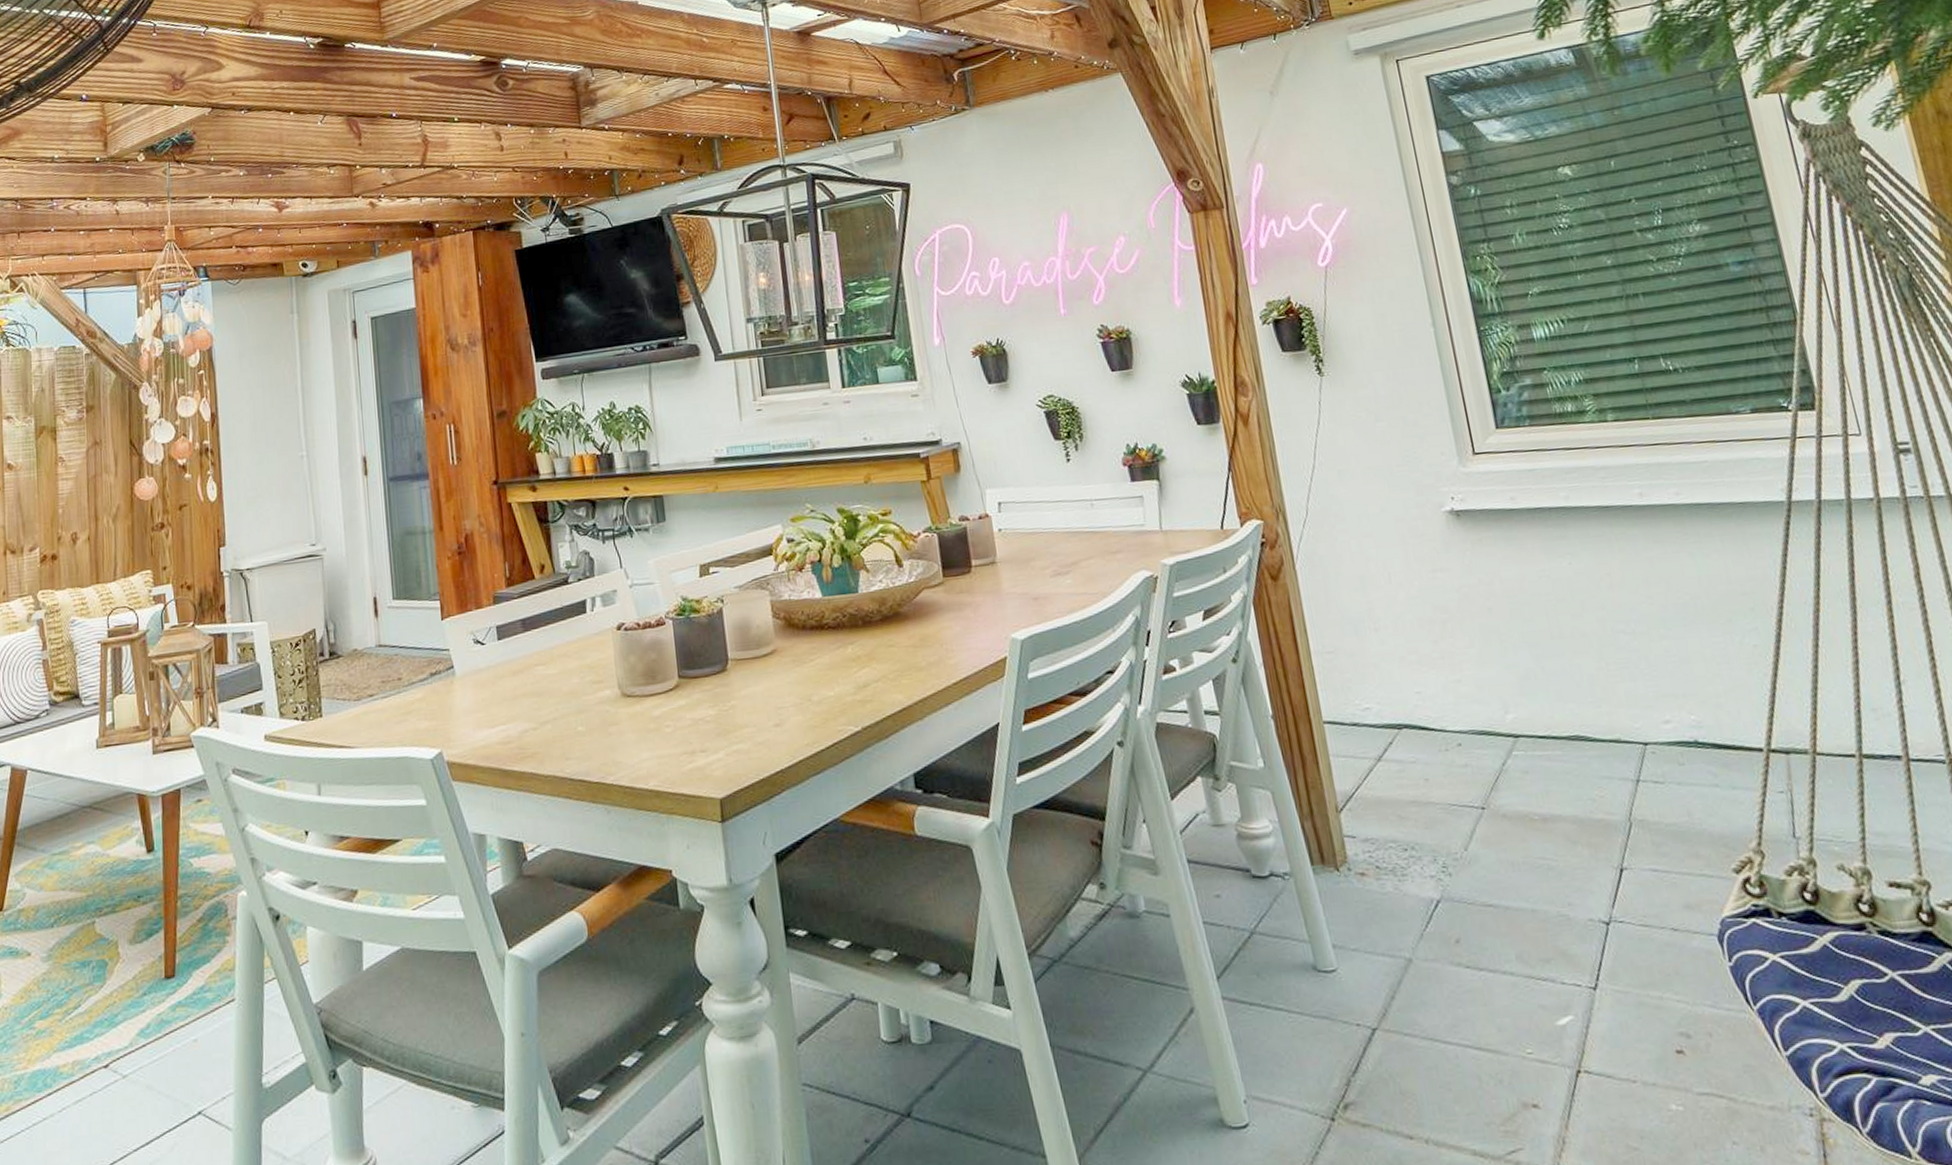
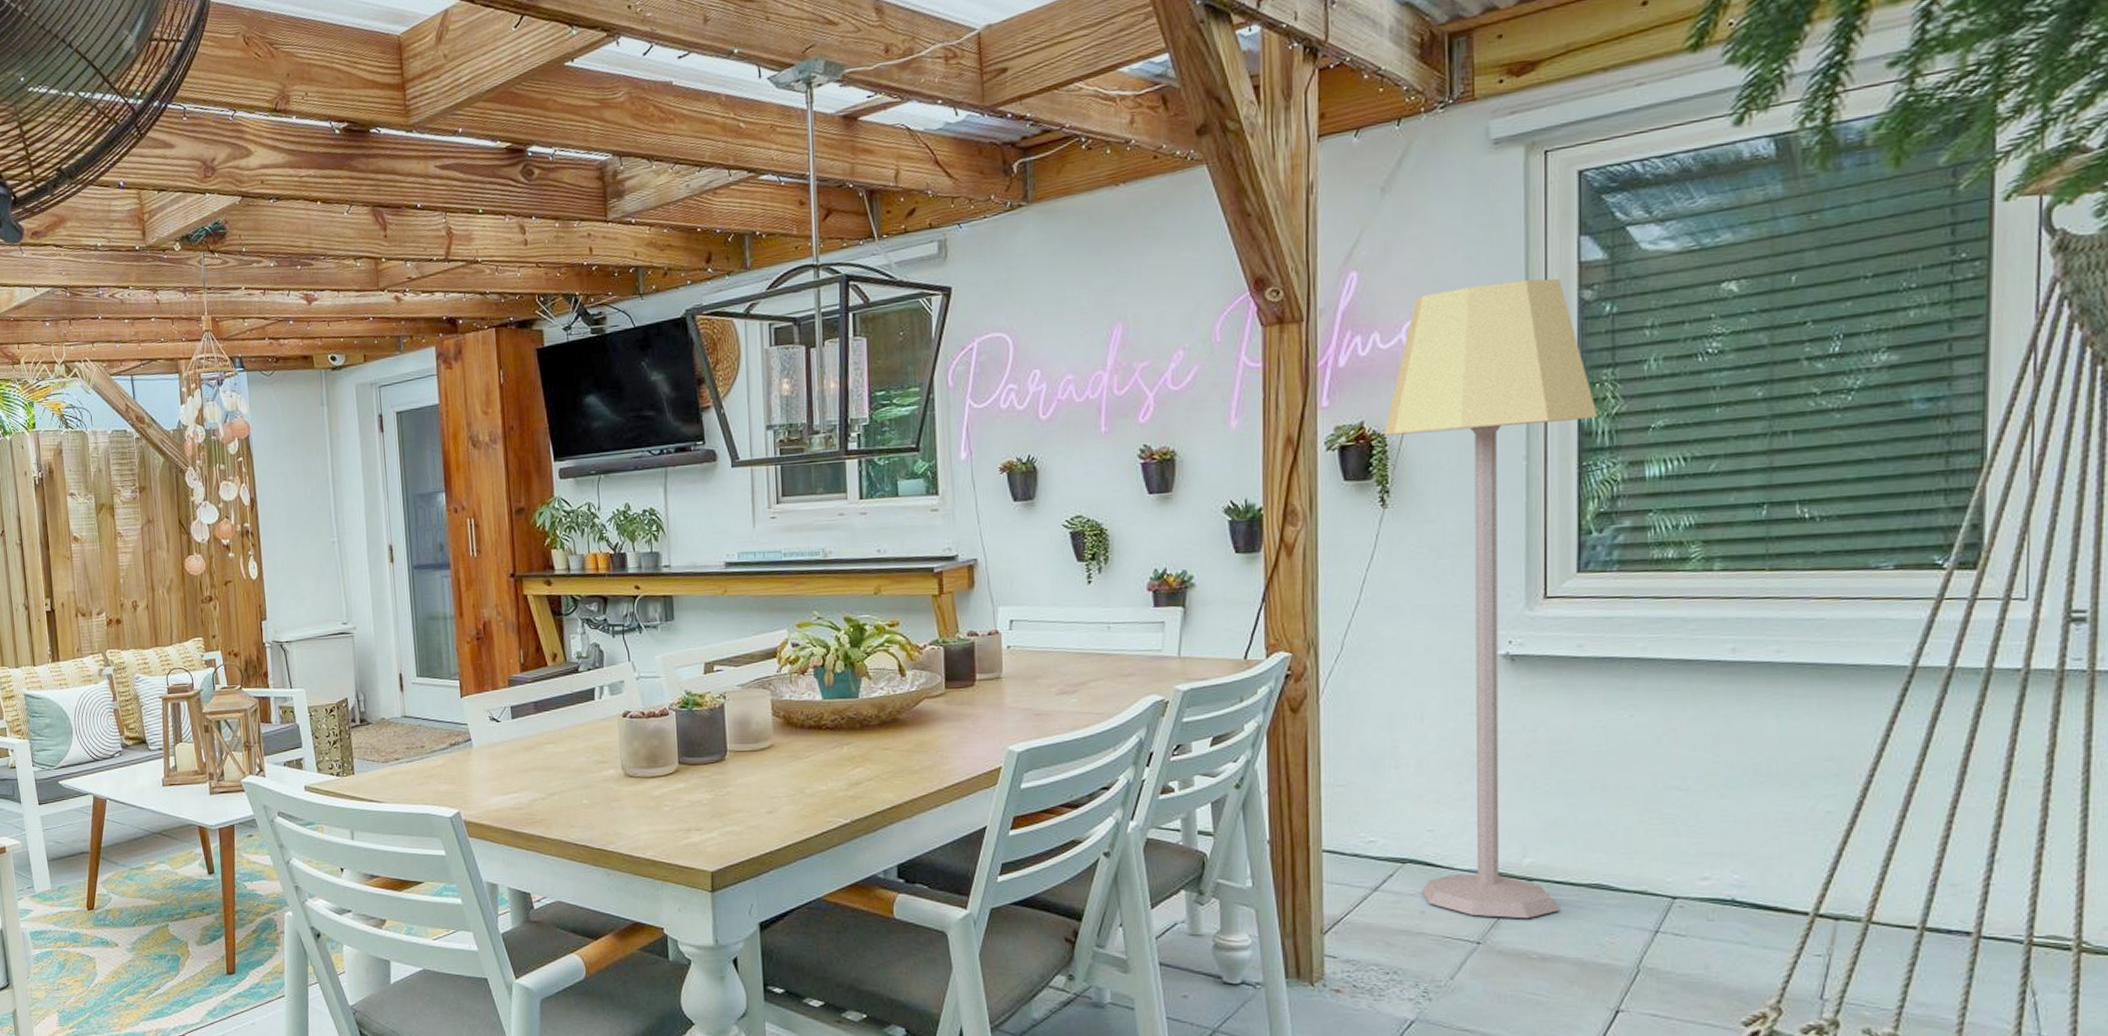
lamp: none [1309,166,1549,780] -> present [1385,278,1598,919]

